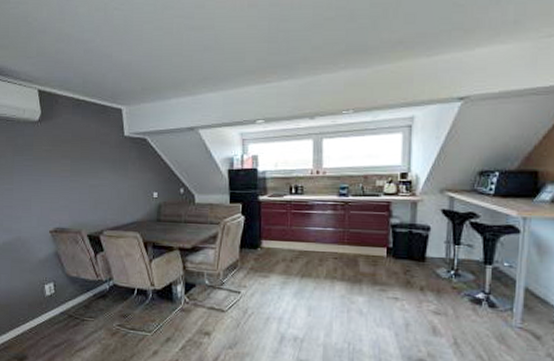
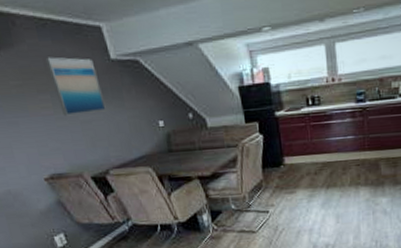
wall art: none [73,130,112,180] -> present [45,57,106,116]

